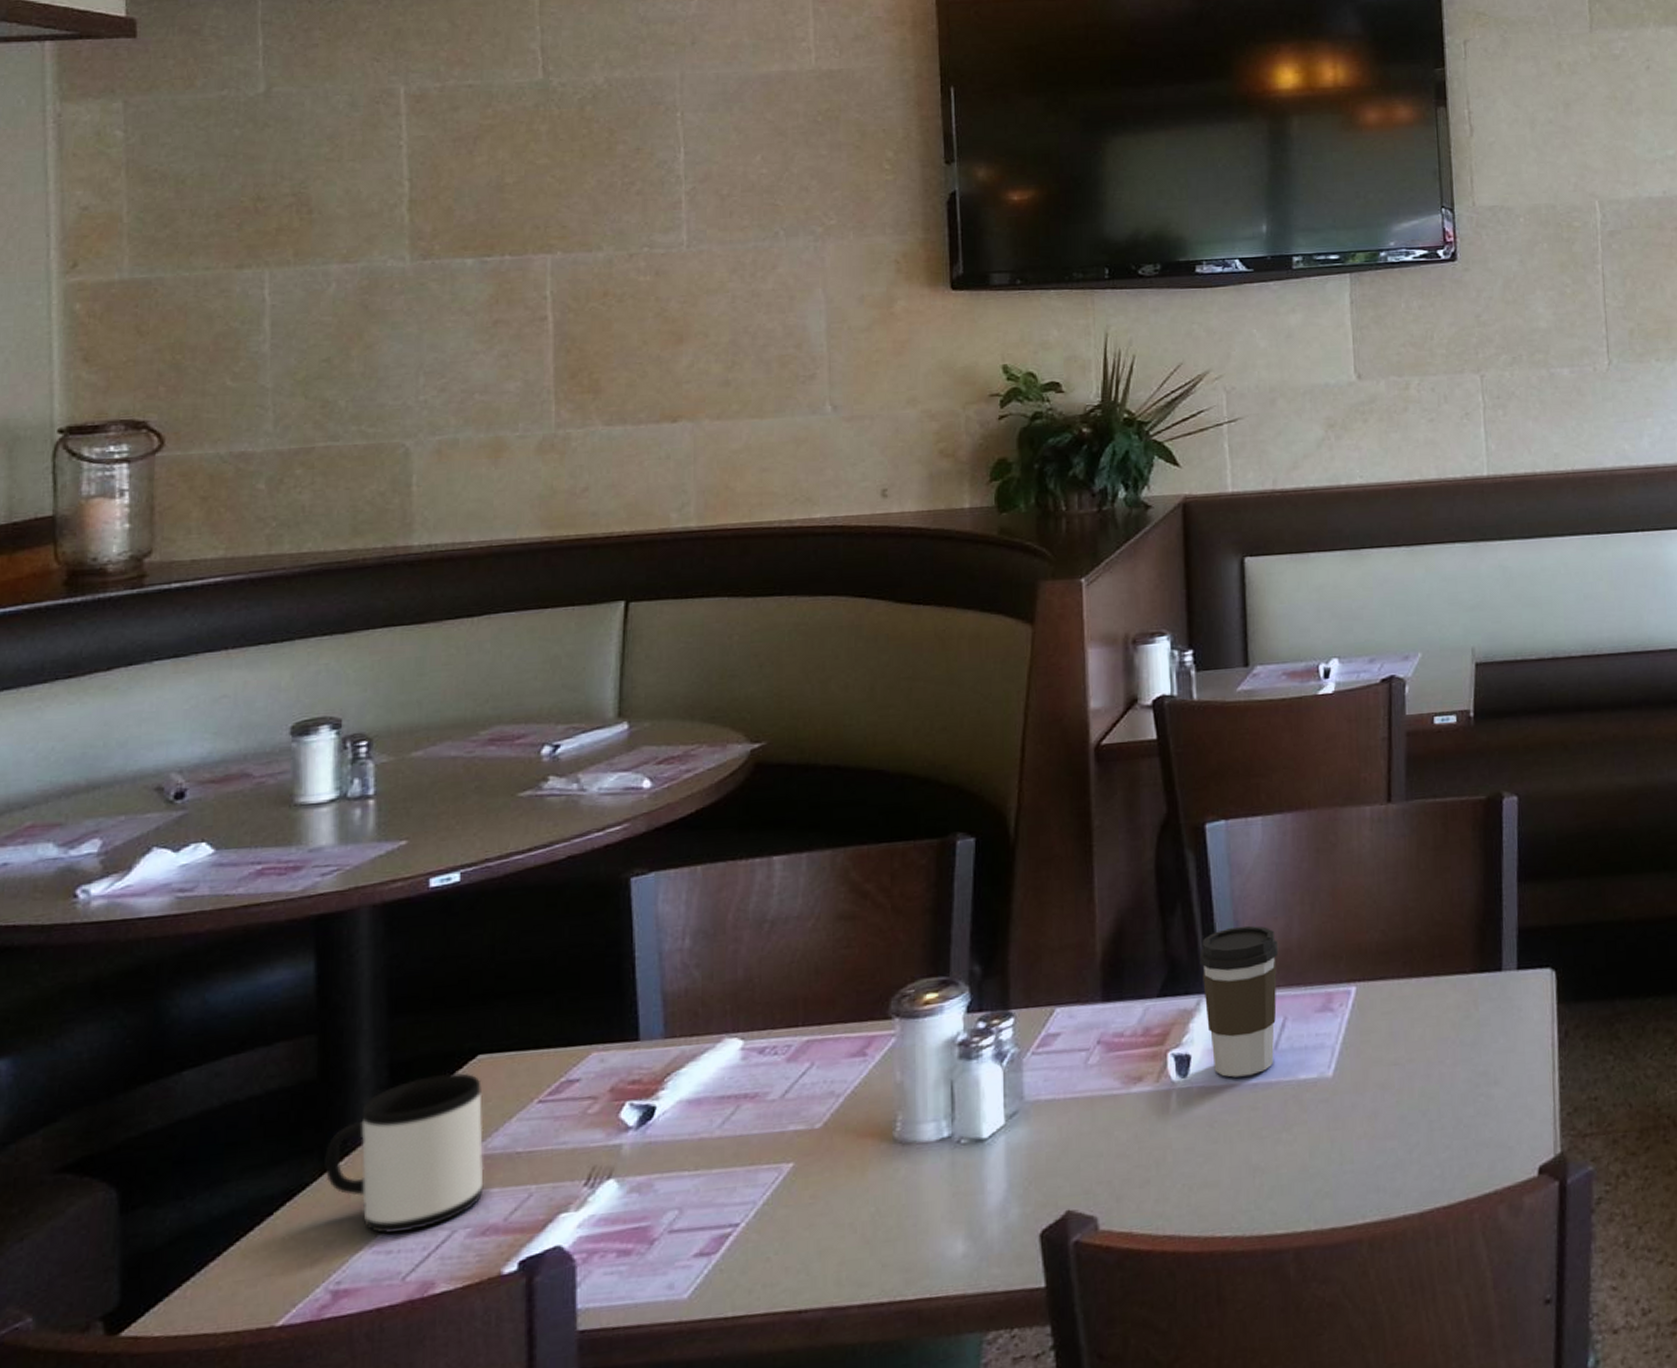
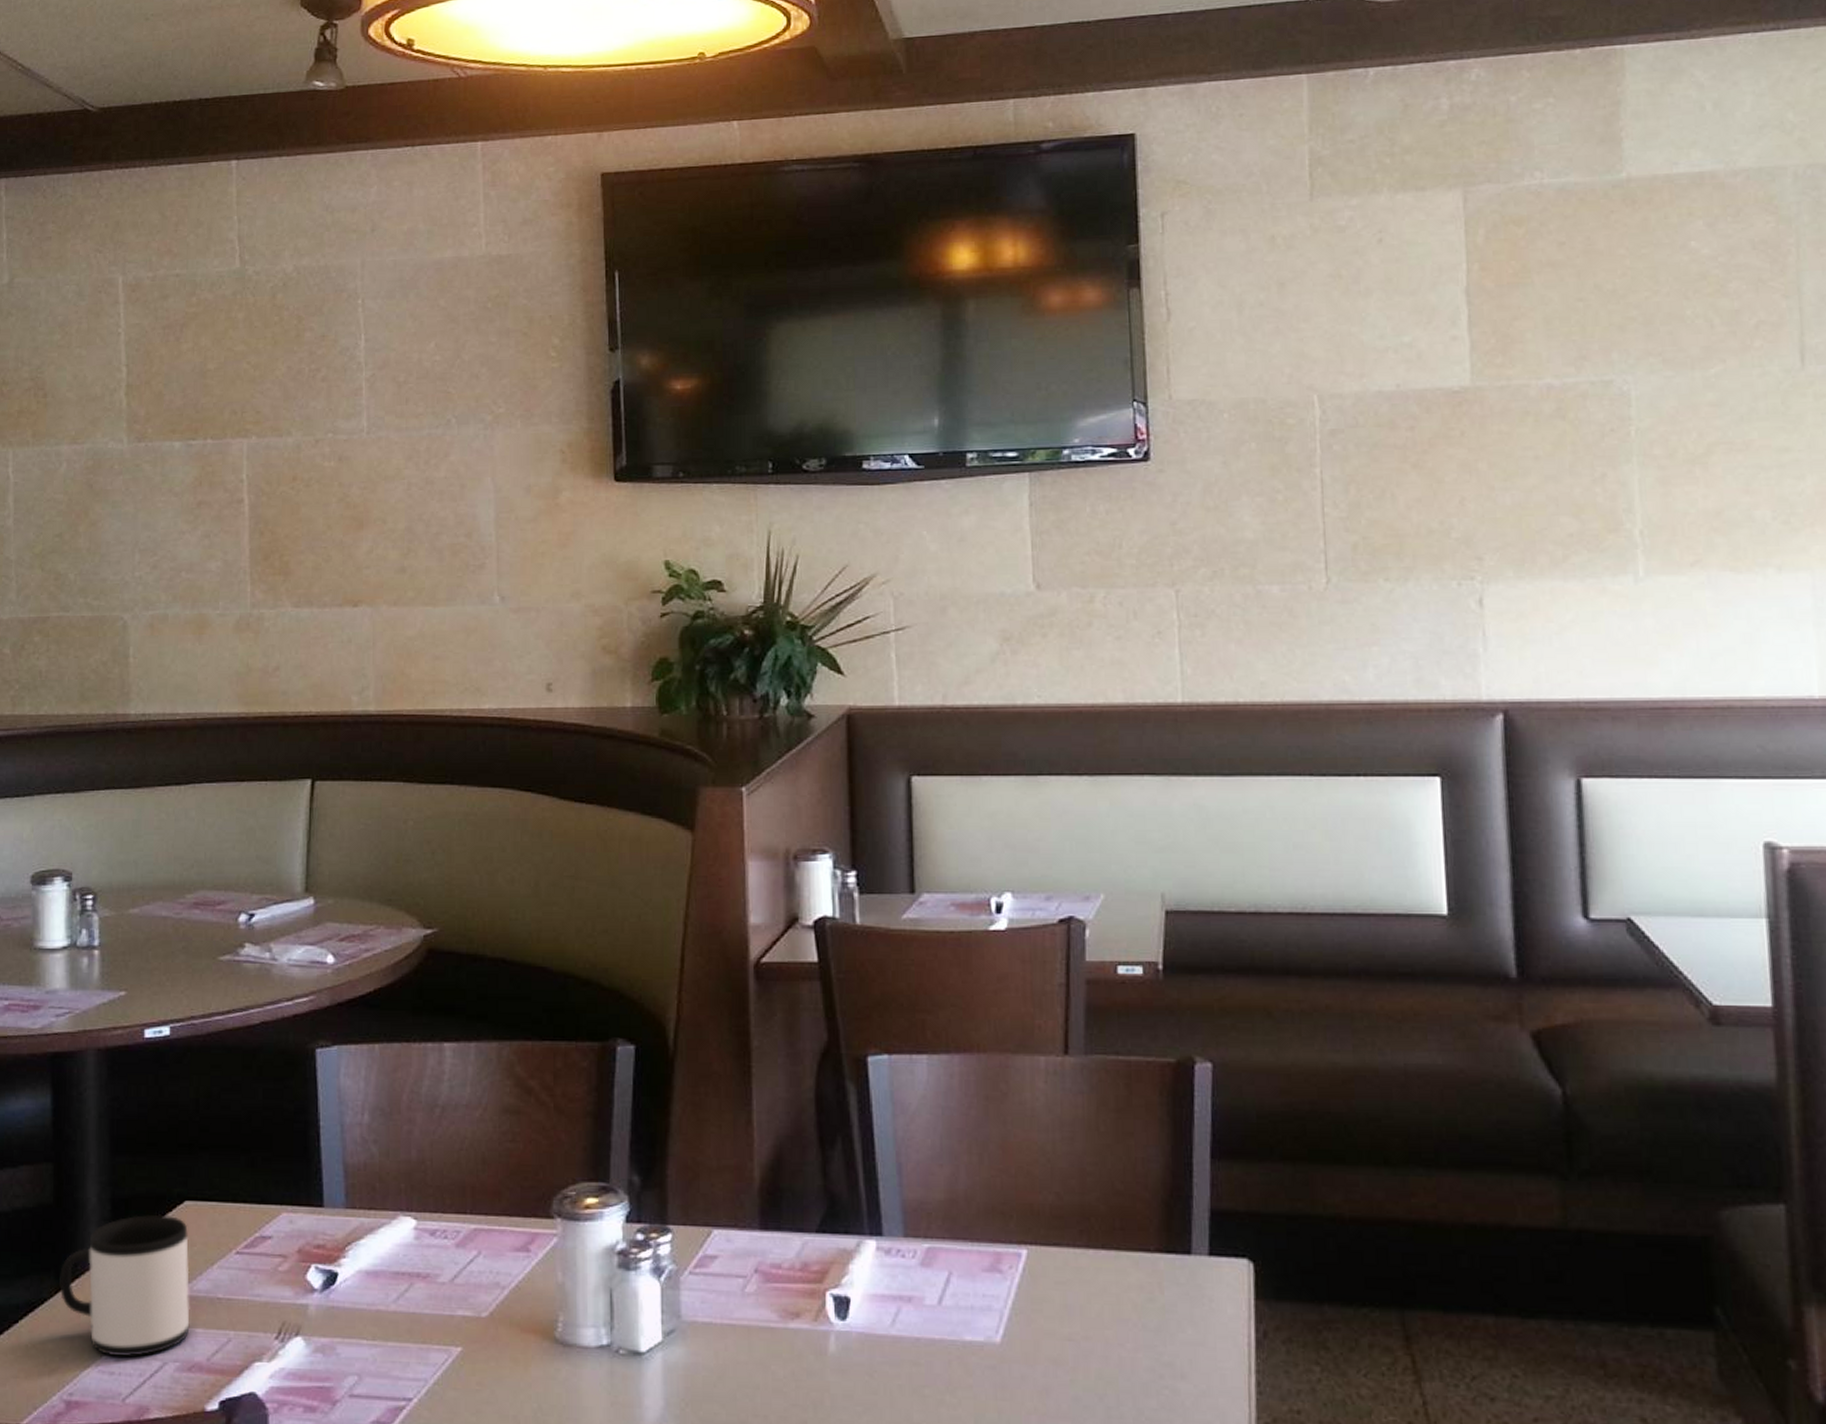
coffee cup: present [1199,925,1279,1078] -> none [860,1169,944,1329]

